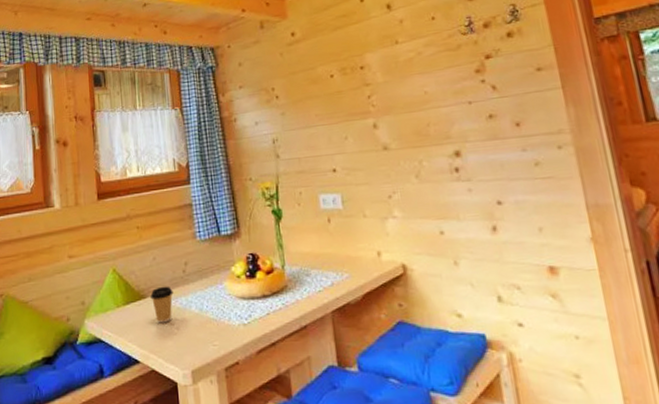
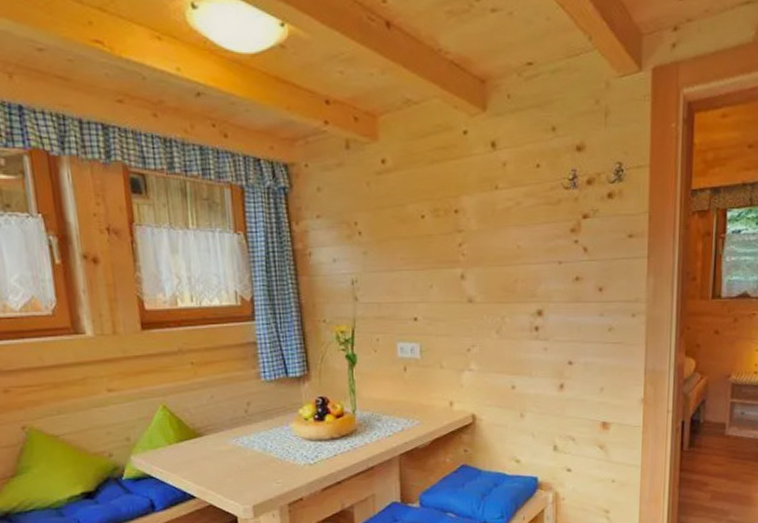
coffee cup: present [150,286,173,323] -> none [207,425,234,461]

